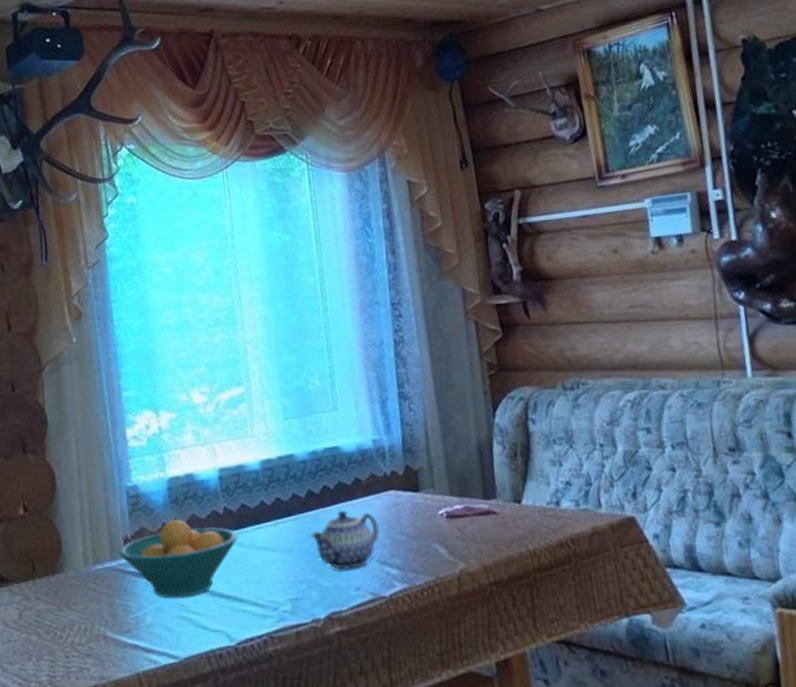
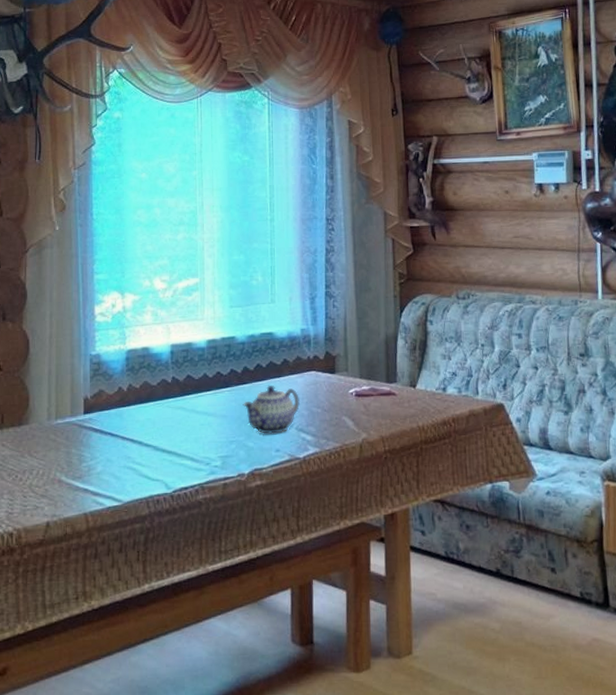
fruit bowl: present [118,519,239,598] -> none [78,385,182,451]

